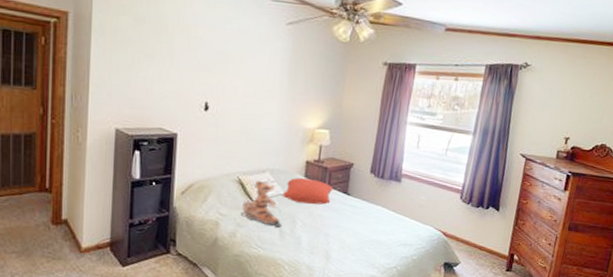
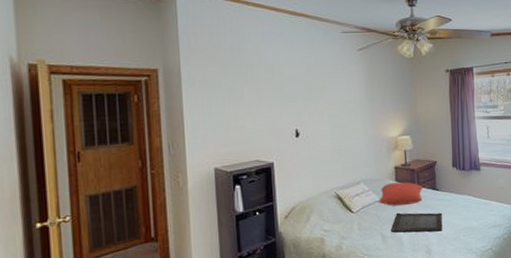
teddy bear: present [241,180,283,227] -> none [343,191,383,233]
serving tray: none [290,210,349,239] -> present [390,212,443,233]

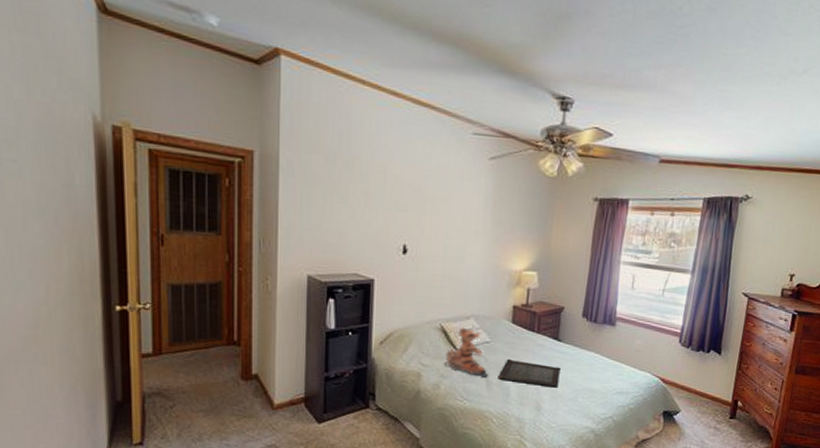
teddy bear: none [343,191,383,233] -> present [445,327,489,378]
cushion: present [379,182,422,206] -> none [489,324,542,352]

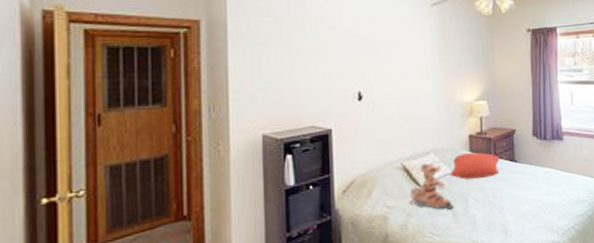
cushion: none [489,324,542,352] -> present [451,152,499,179]
serving tray: present [497,359,560,388] -> none [463,186,521,210]

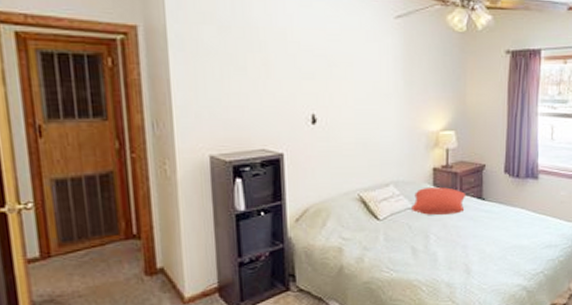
teddy bear: present [410,163,455,209] -> none [367,195,415,245]

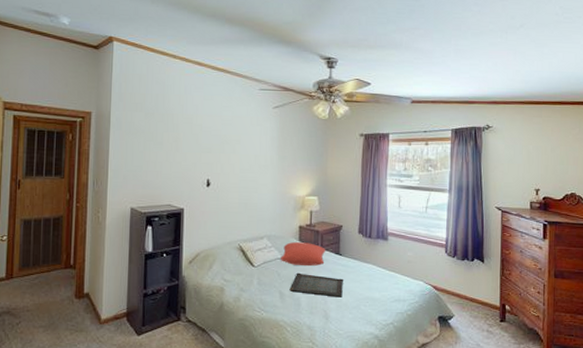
serving tray: none [423,223,487,249] -> present [289,272,343,297]

